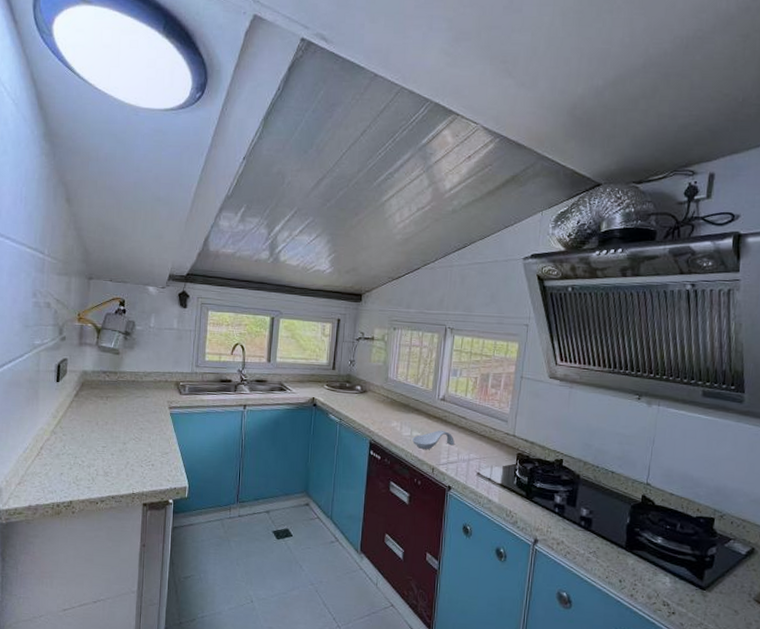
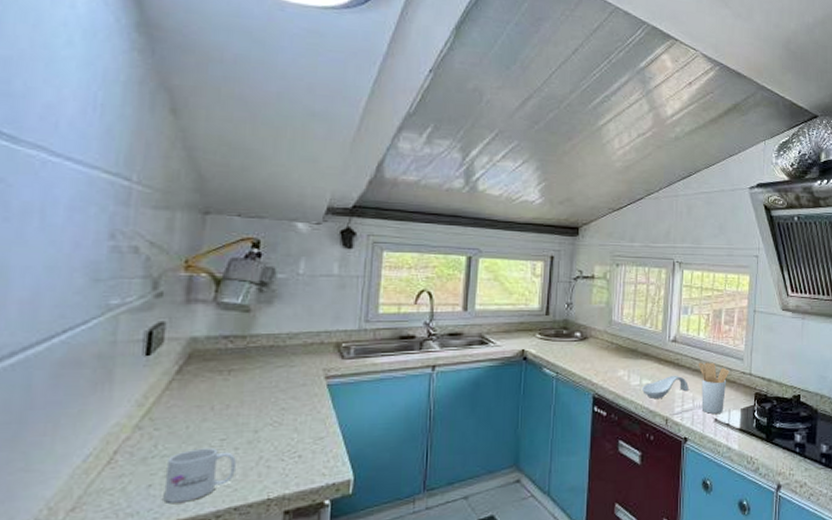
mug: none [70,451,112,488] -> present [163,447,236,503]
utensil holder: none [464,421,494,468] -> present [698,362,730,414]

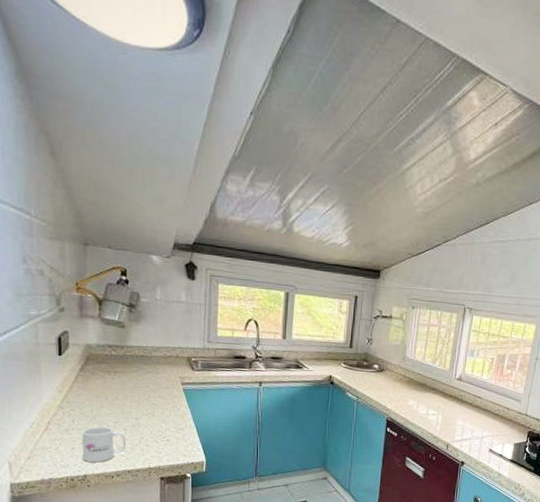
spoon rest: present [642,375,689,398] -> none [428,408,469,427]
utensil holder: present [698,362,730,414] -> none [478,400,507,445]

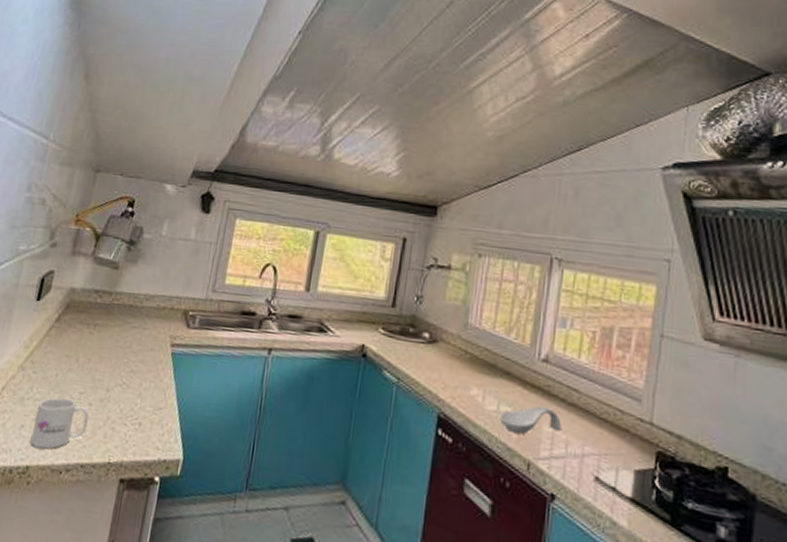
spoon rest: none [428,408,469,427] -> present [499,405,561,434]

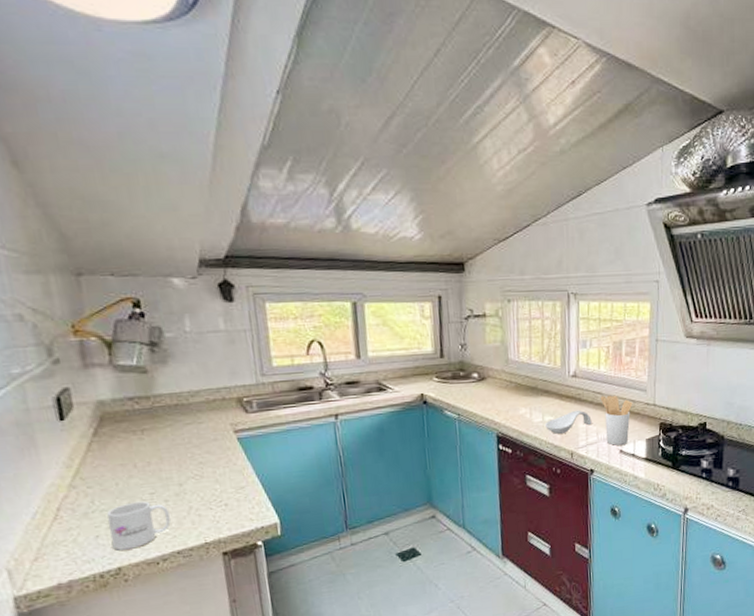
utensil holder: none [576,394,620,471] -> present [600,395,633,446]

